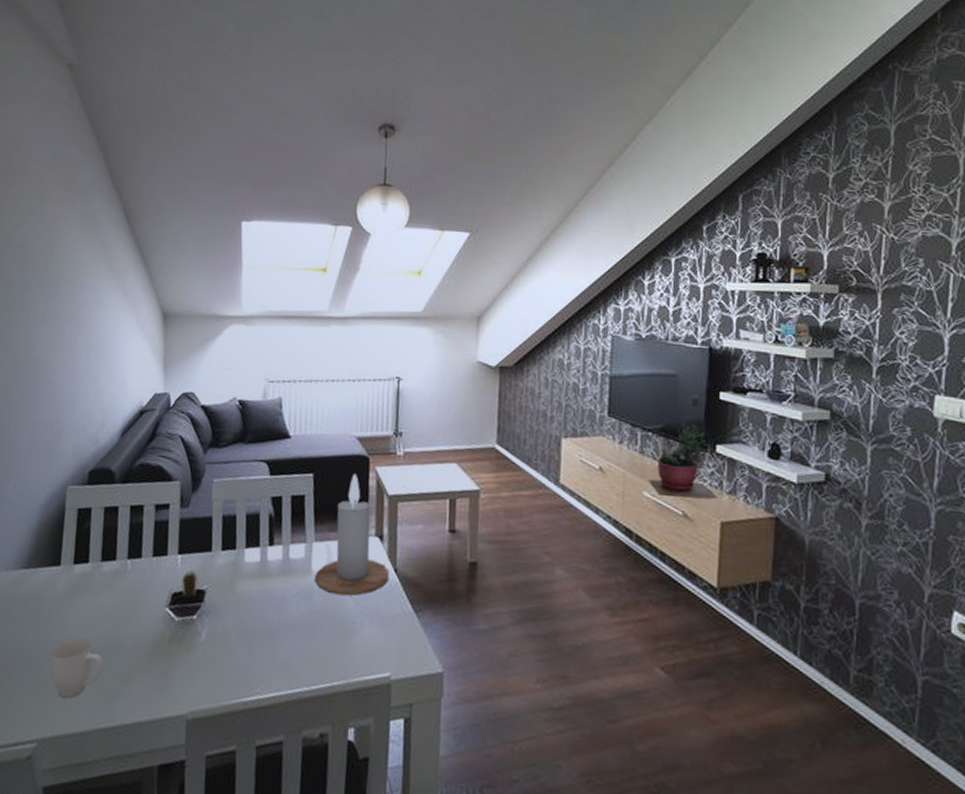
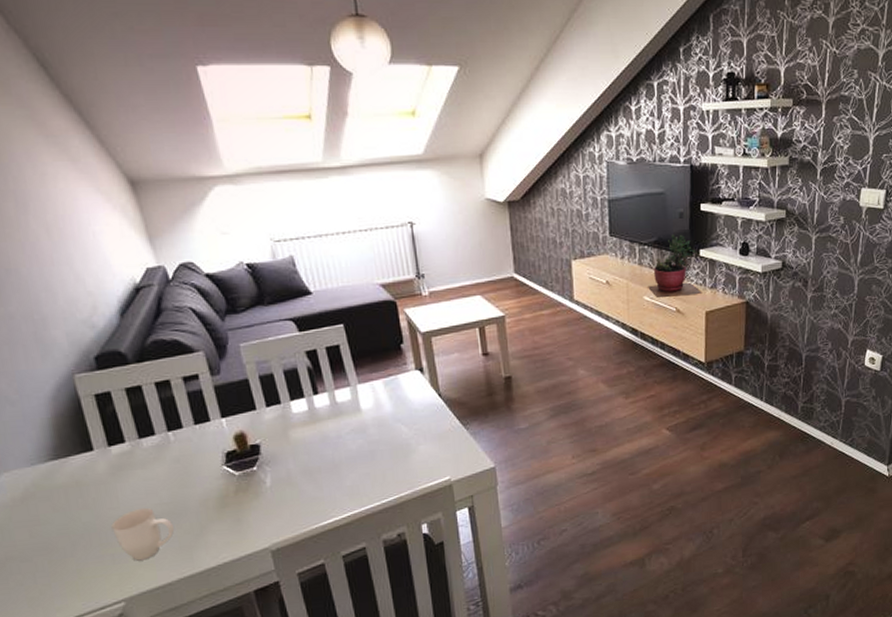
candle: present [315,473,390,596] -> none [365,318,435,425]

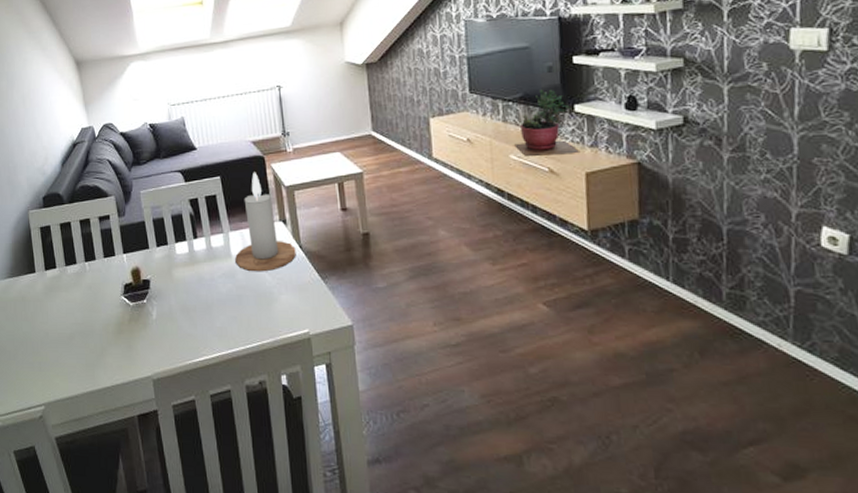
mug: present [111,507,175,561] -> none [41,325,84,371]
candle: none [365,318,435,425] -> present [235,172,296,272]

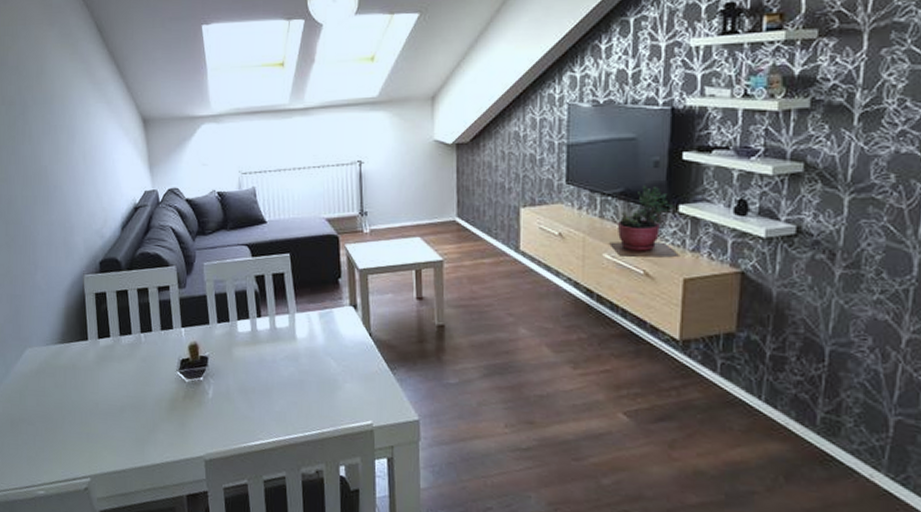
candle: present [235,172,296,272] -> none [300,251,365,358]

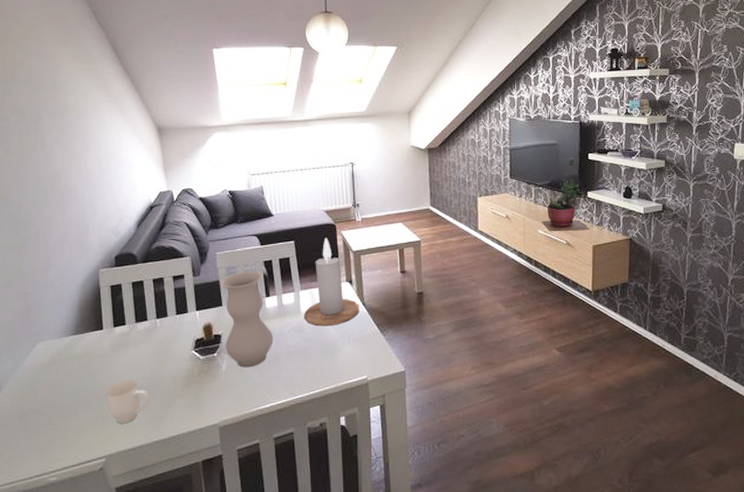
mug: none [91,396,134,444] -> present [106,379,150,424]
vase: none [207,286,265,397] -> present [220,271,274,368]
candle: none [300,251,365,358] -> present [304,238,359,326]

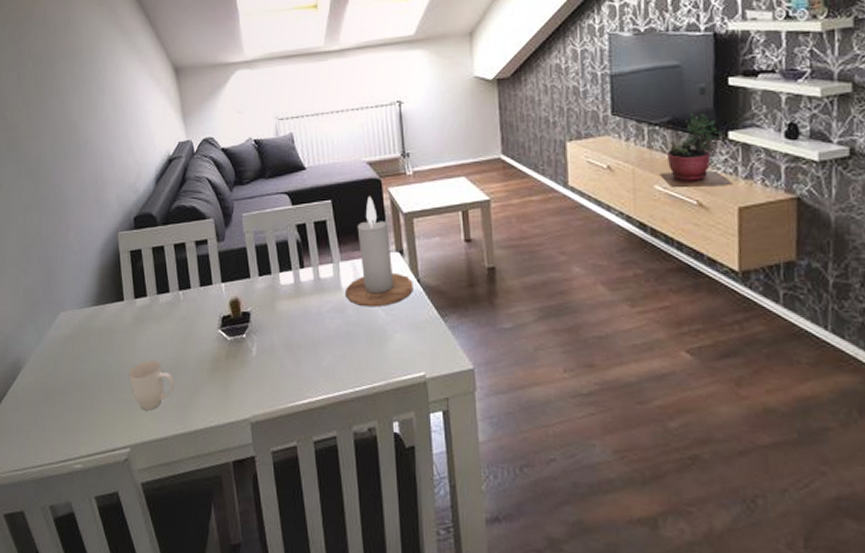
vase: present [220,271,274,368] -> none [247,237,310,354]

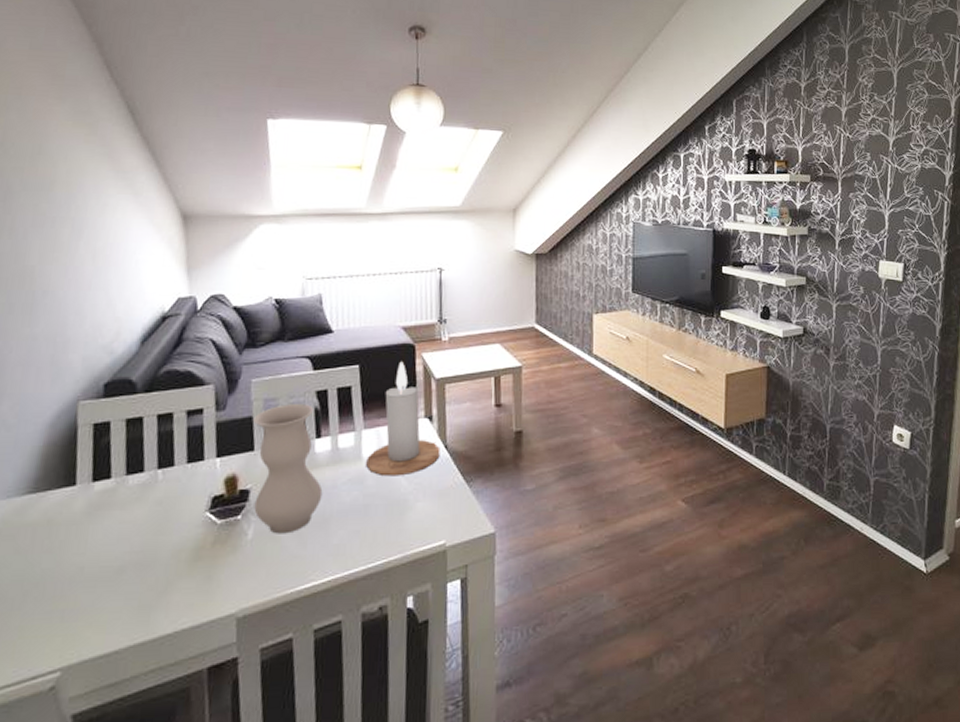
mug: present [129,359,175,411] -> none [70,555,139,620]
vase: none [247,237,310,354] -> present [253,404,323,534]
succulent plant: present [660,113,734,187] -> none [668,294,723,356]

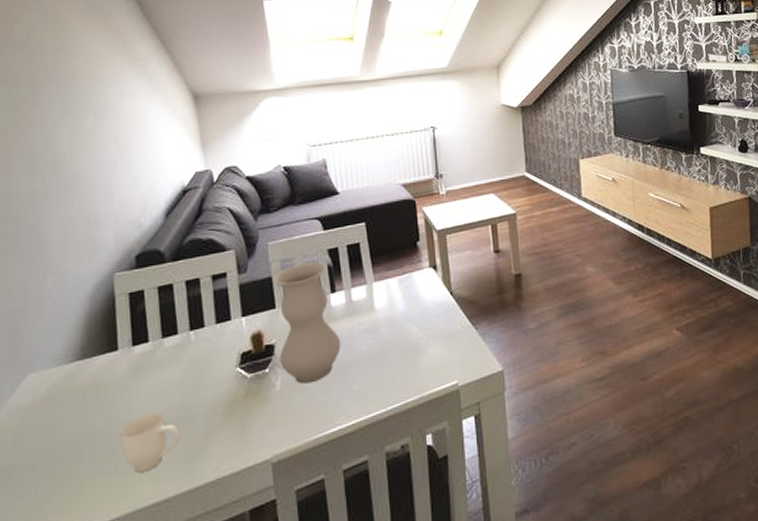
mug: none [70,555,139,620] -> present [120,412,181,473]
candle: present [366,361,440,476] -> none [379,216,446,324]

